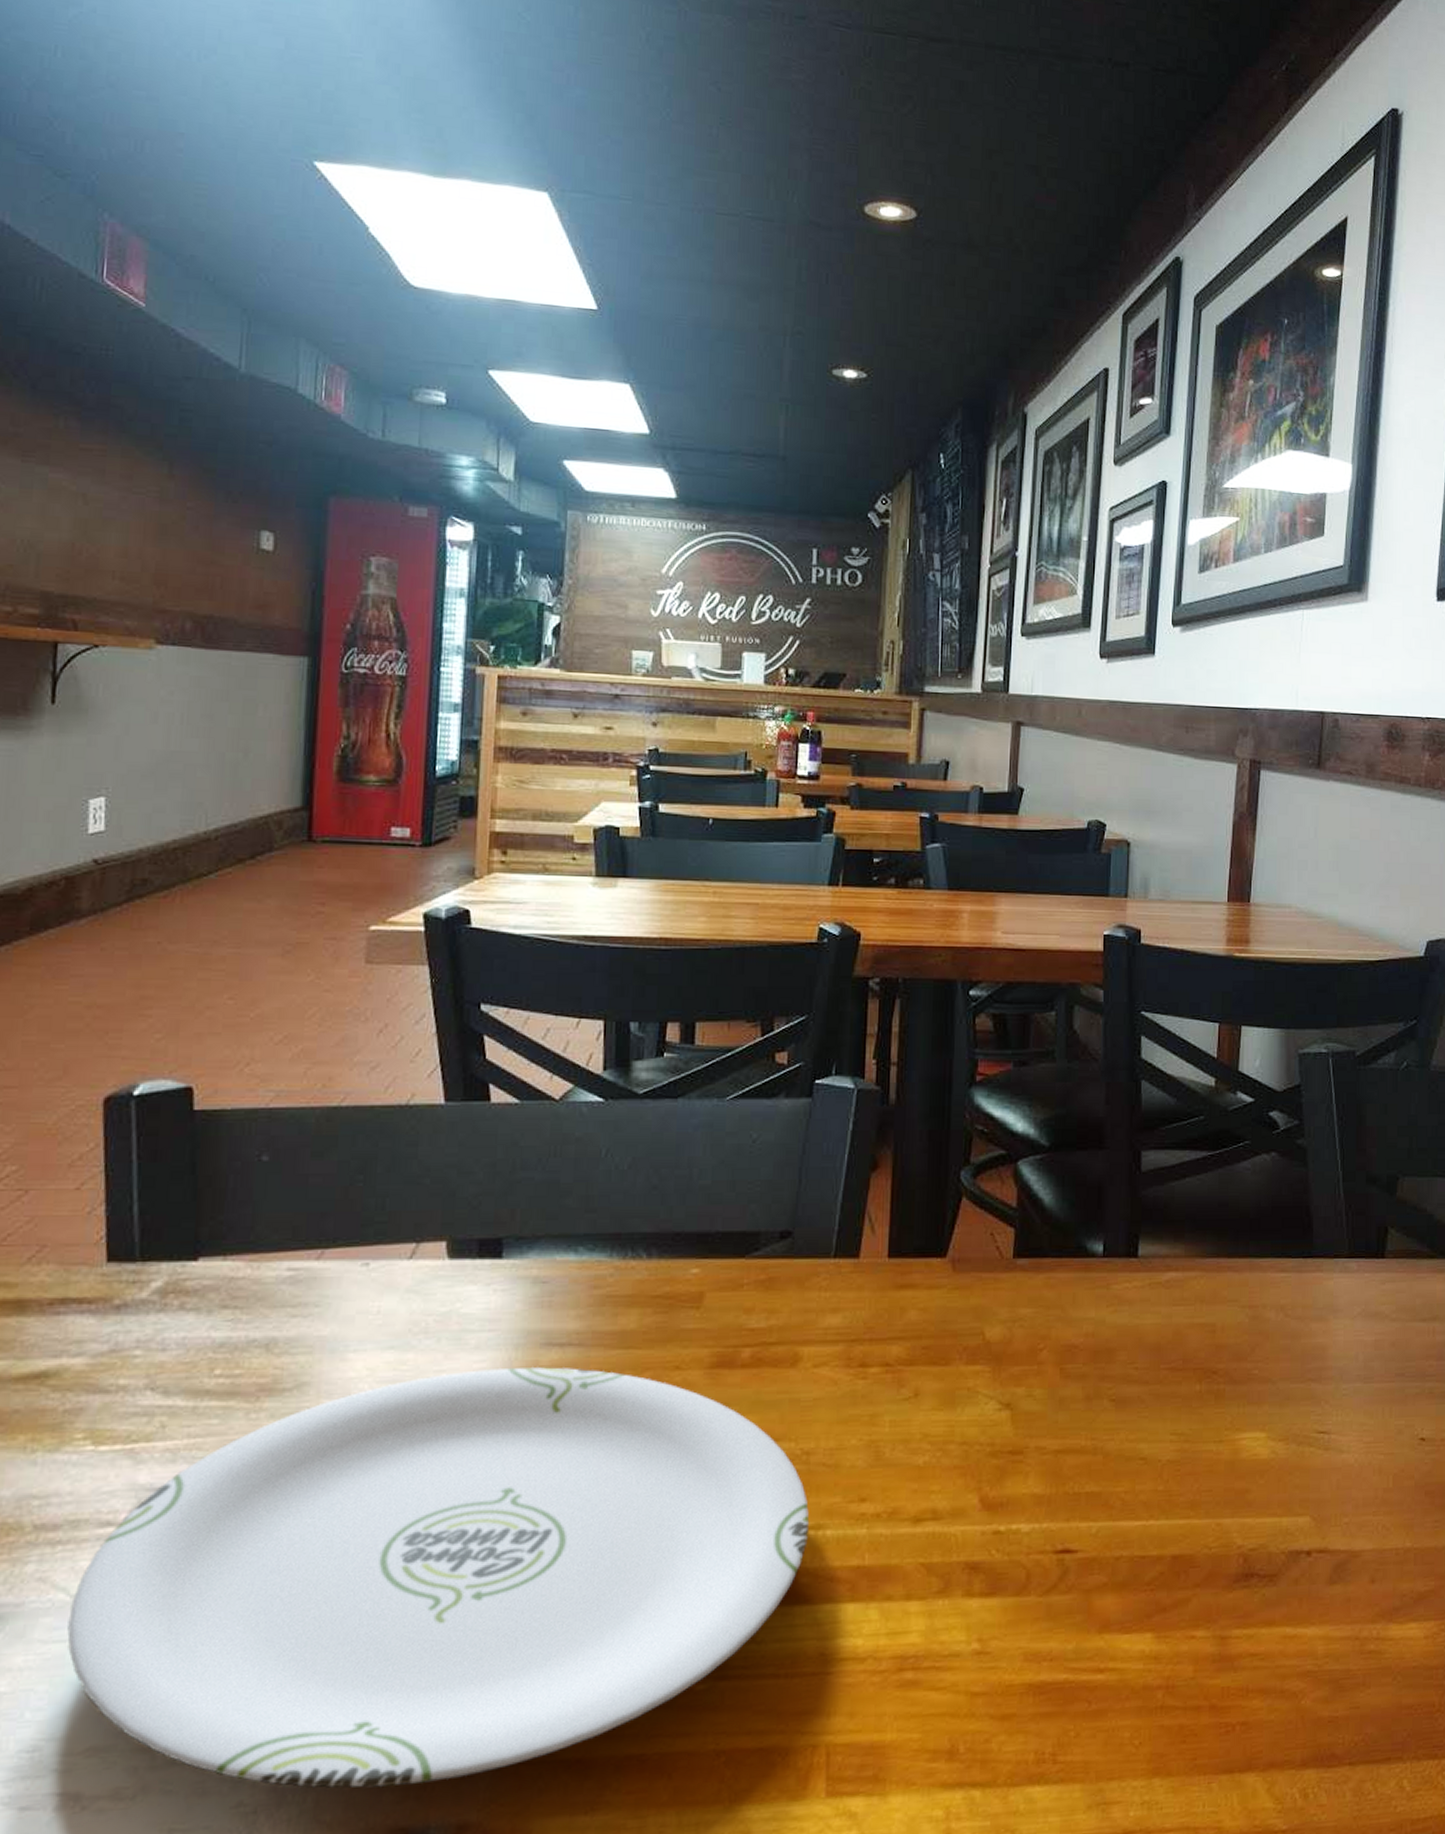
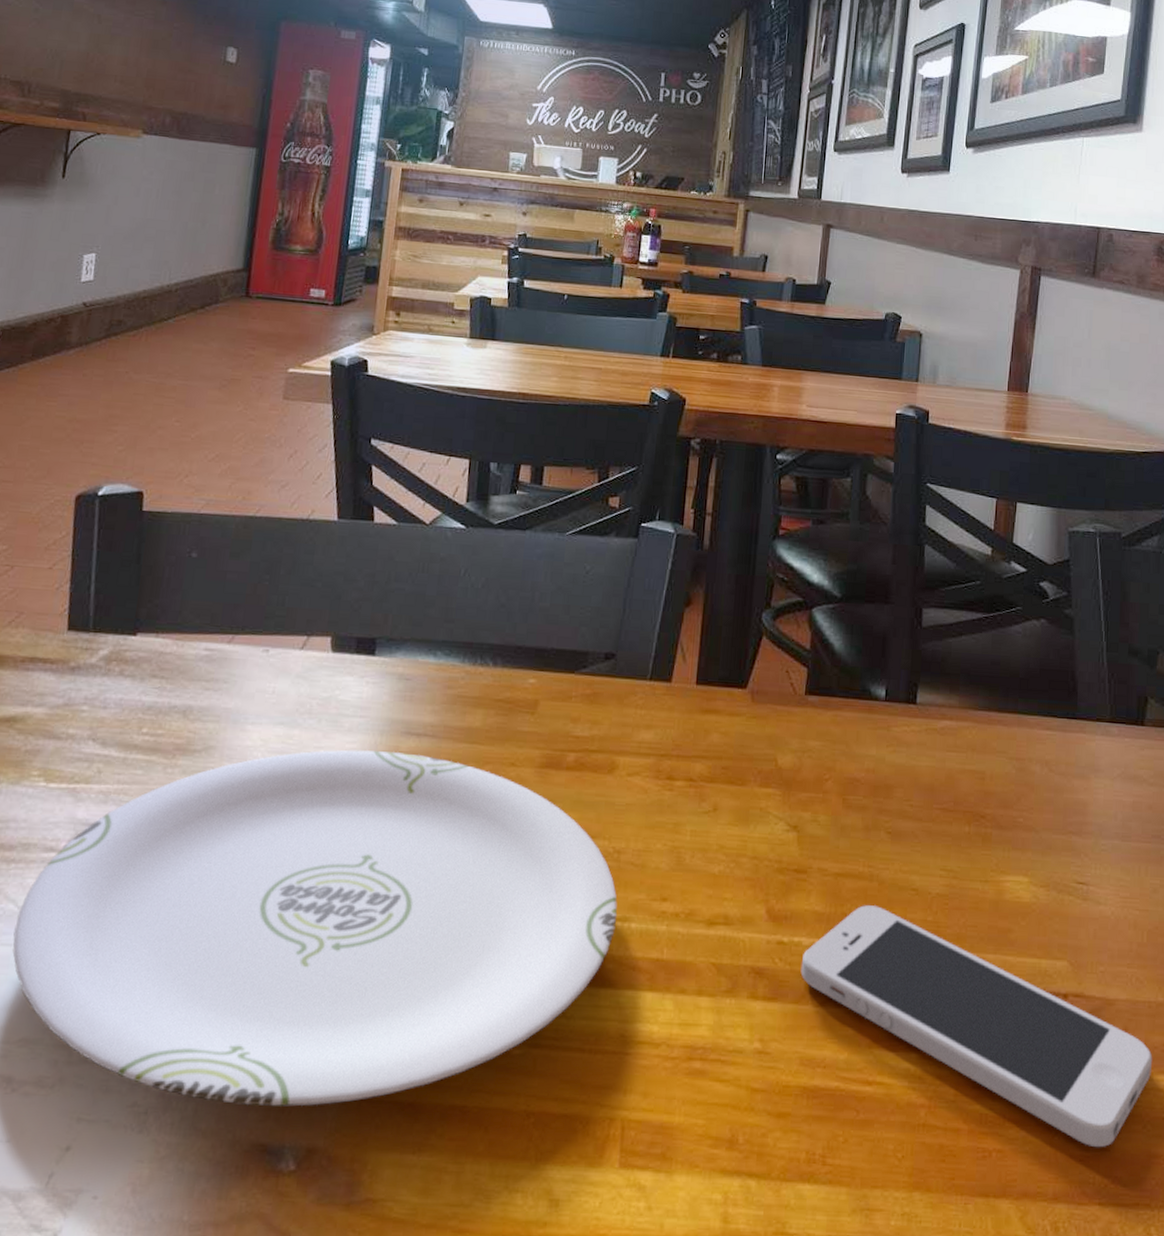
smartphone: none [1020,1480,1402,1707] -> present [800,905,1153,1148]

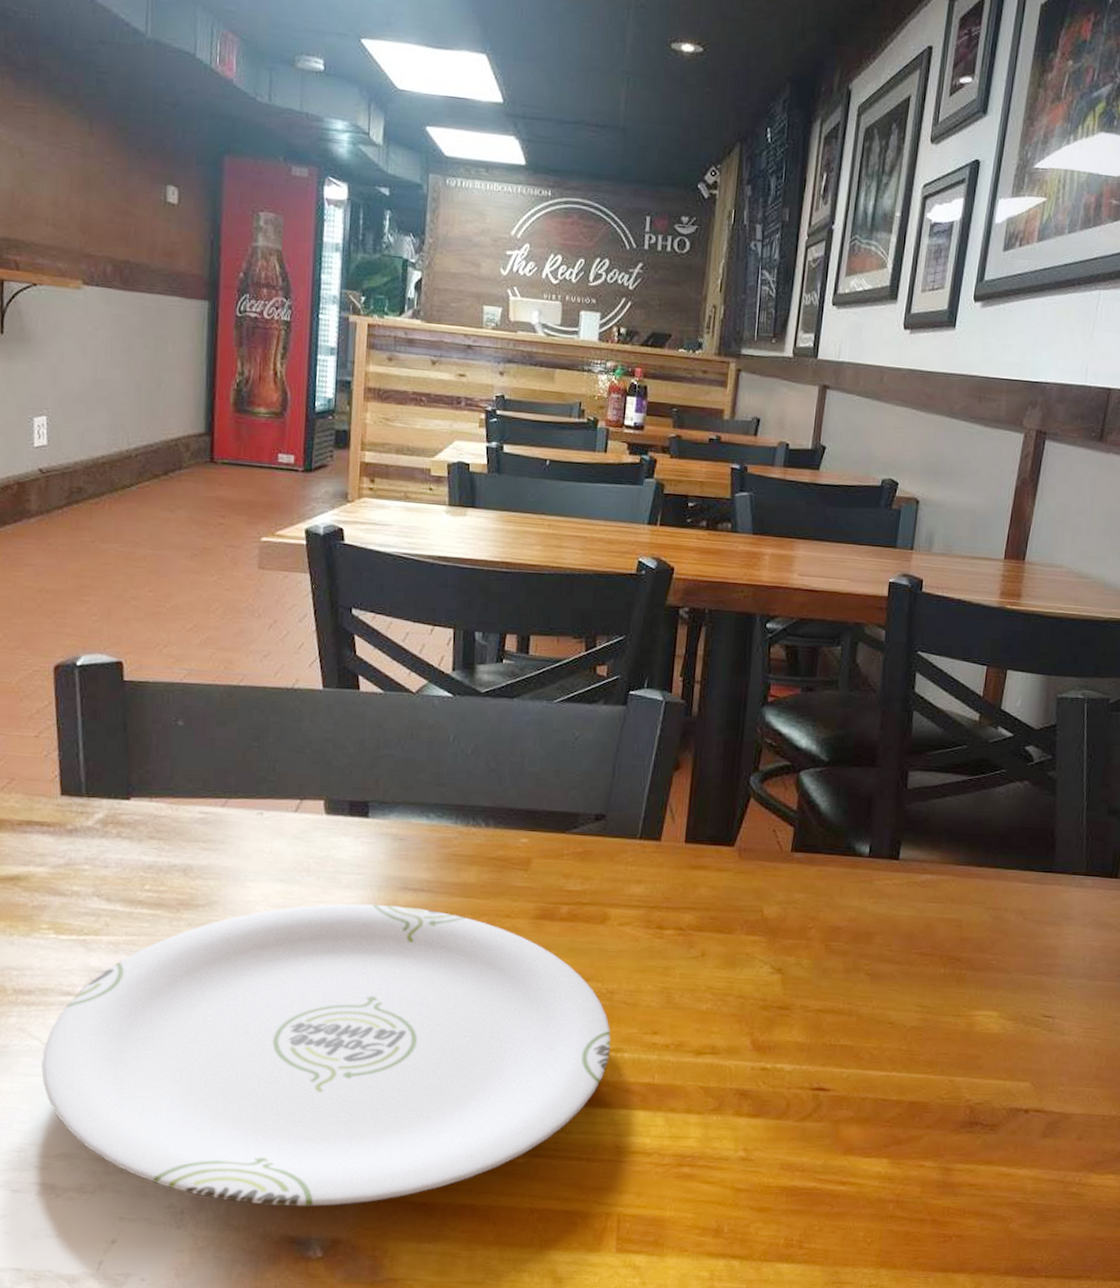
smartphone: present [800,905,1153,1148] -> none [782,1037,1103,1233]

